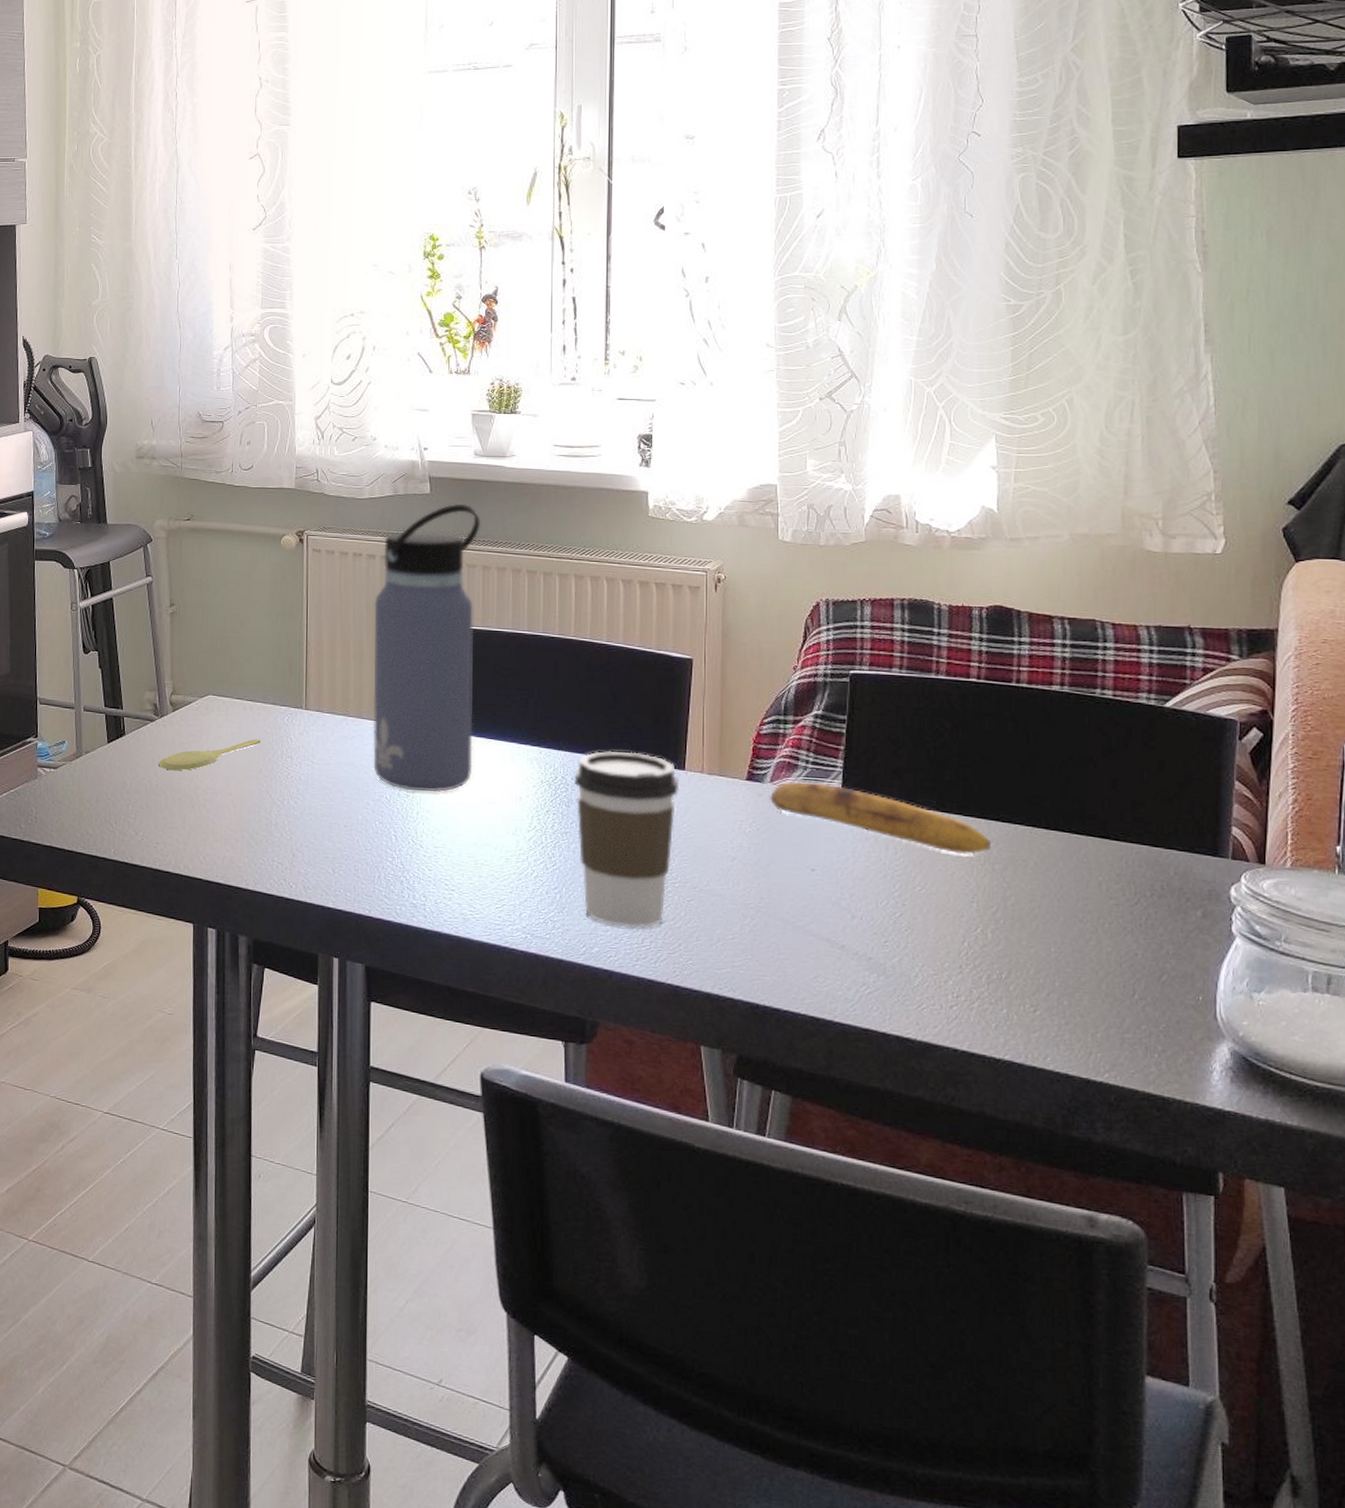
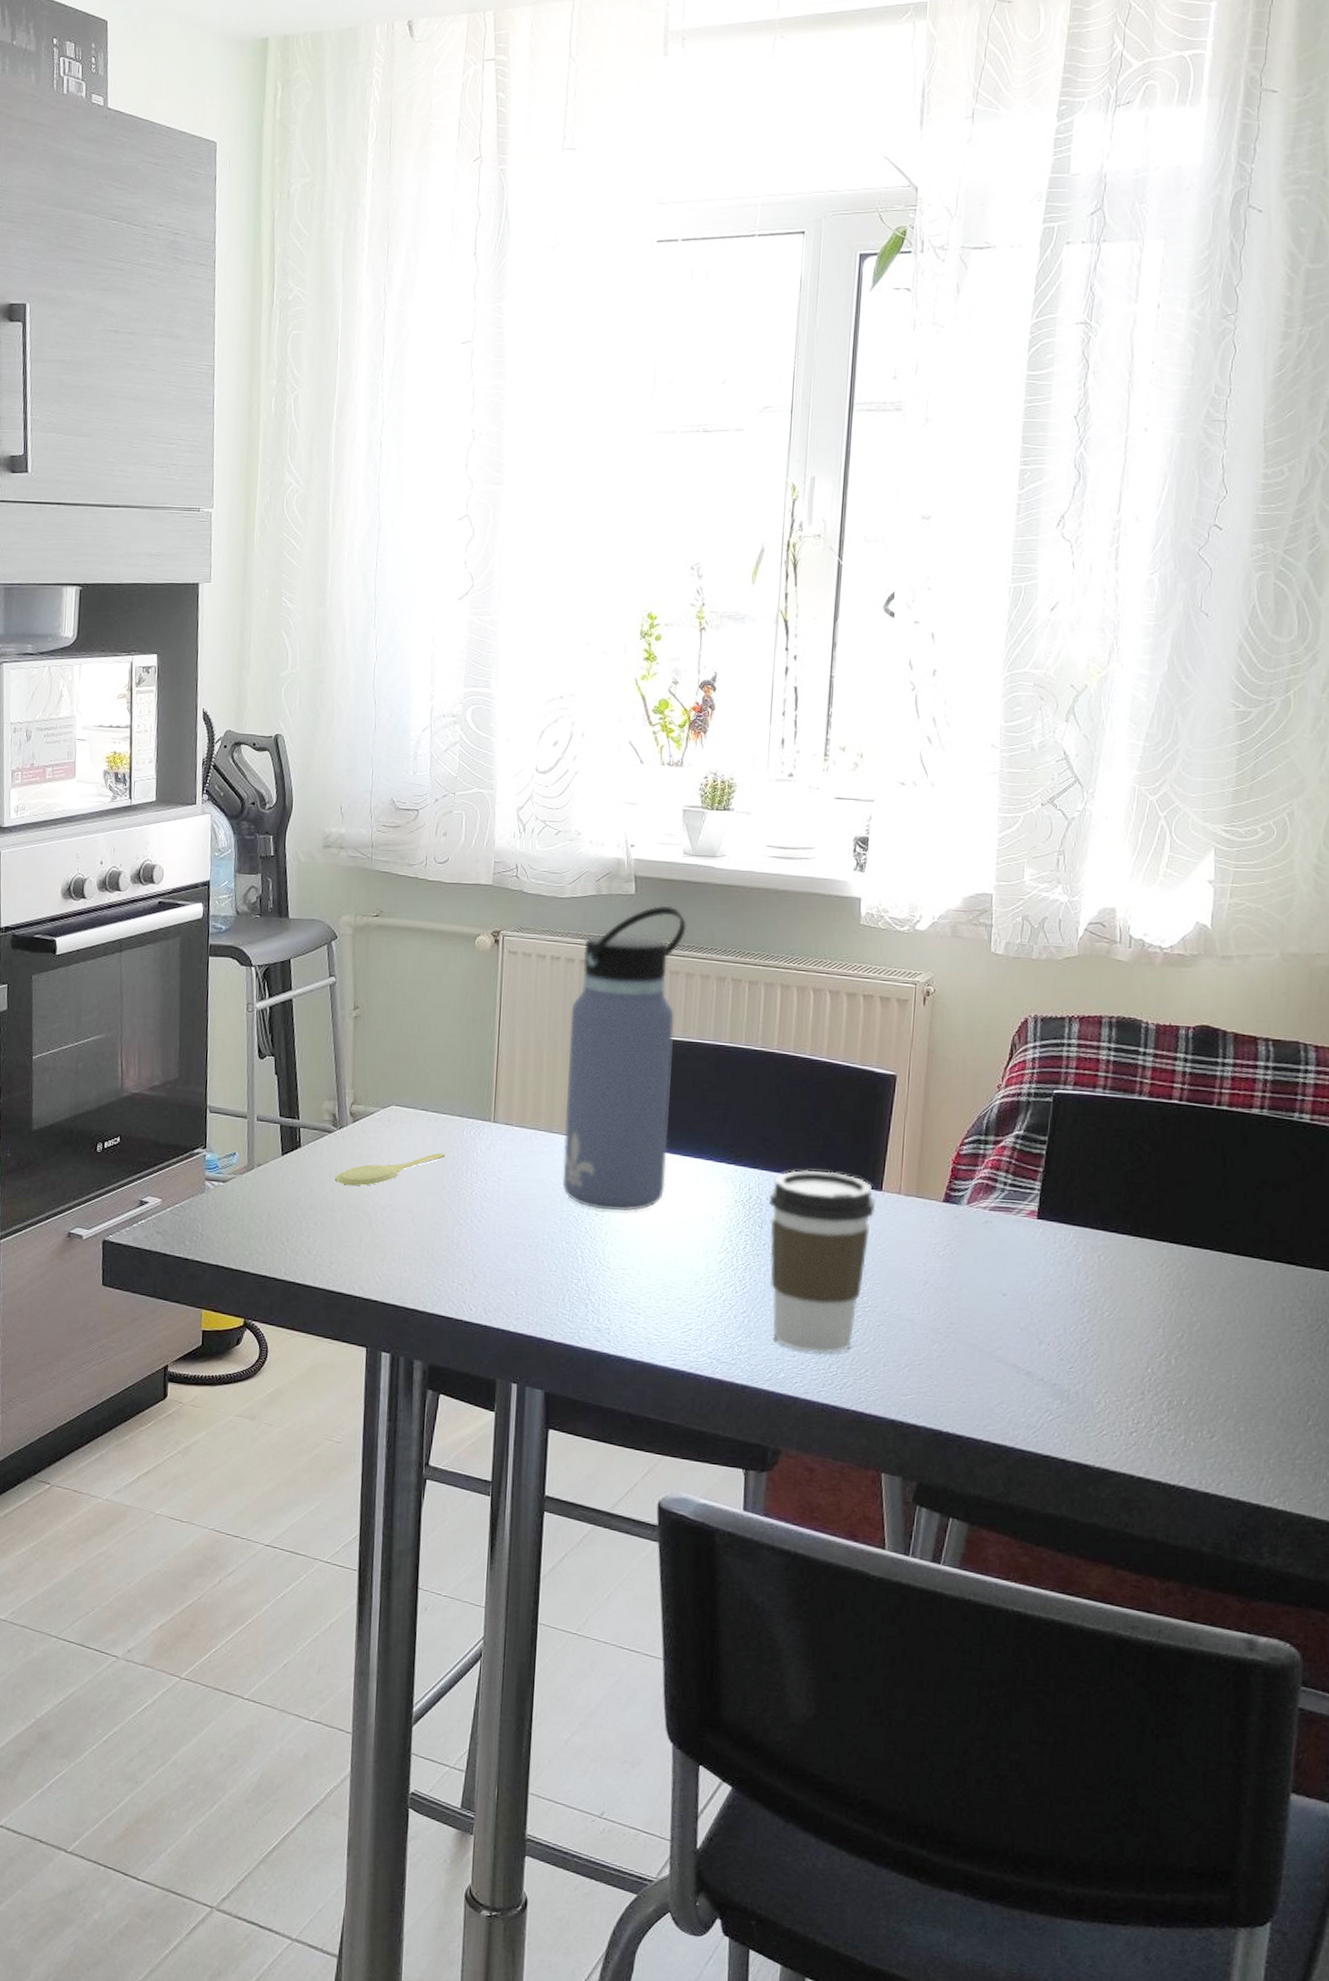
banana: present [769,781,992,855] -> none [964,1203,1182,1280]

